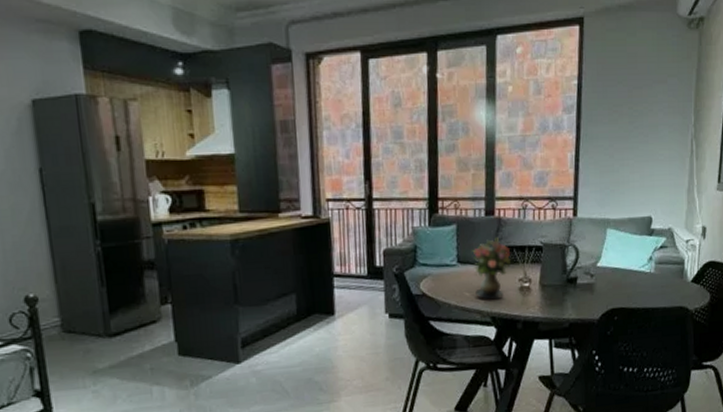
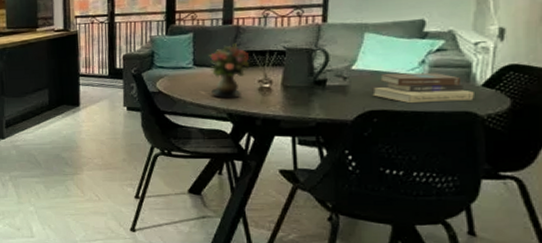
books: none [613,269,686,301] -> present [372,72,474,104]

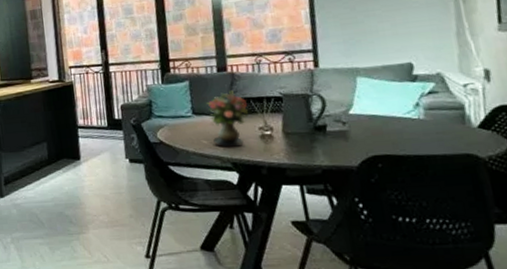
books: present [372,72,474,104] -> none [372,115,473,148]

